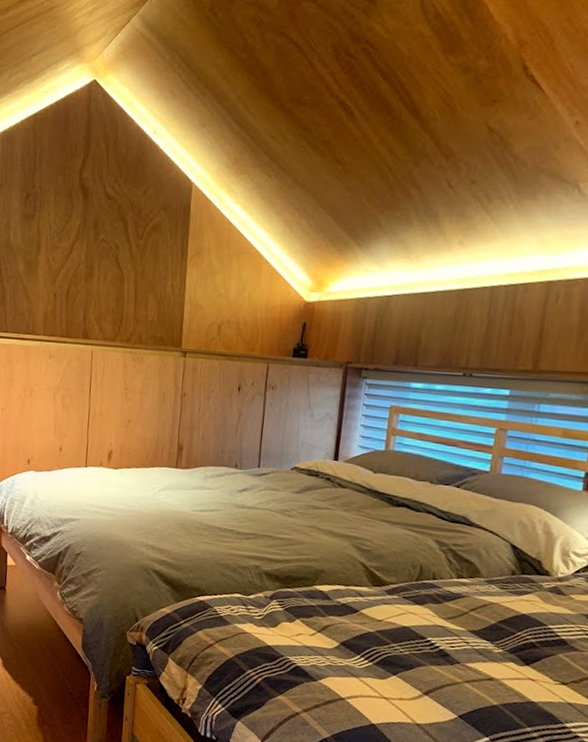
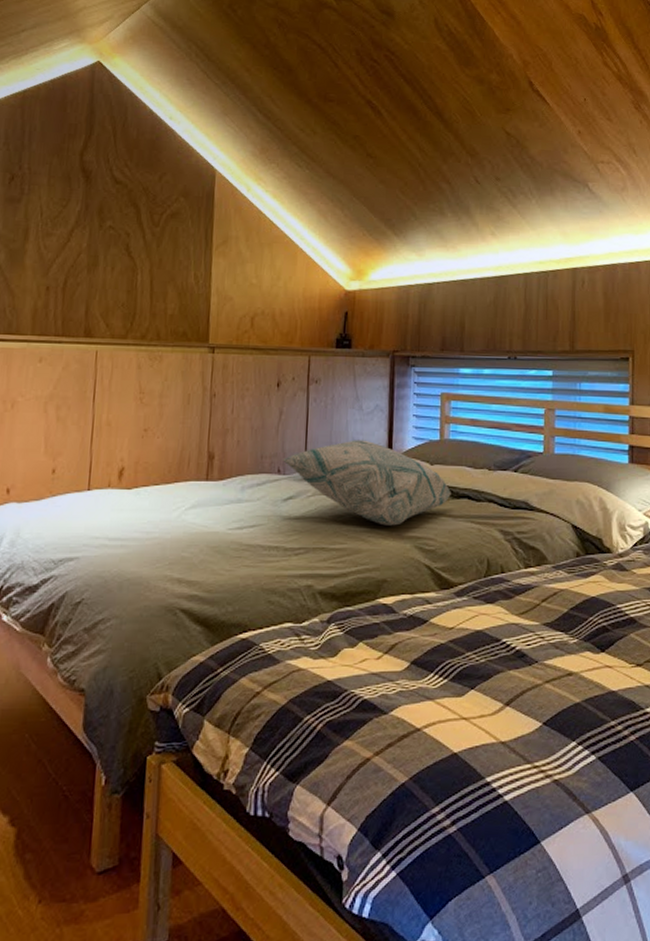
decorative pillow: none [239,443,391,525] -> present [281,439,451,526]

